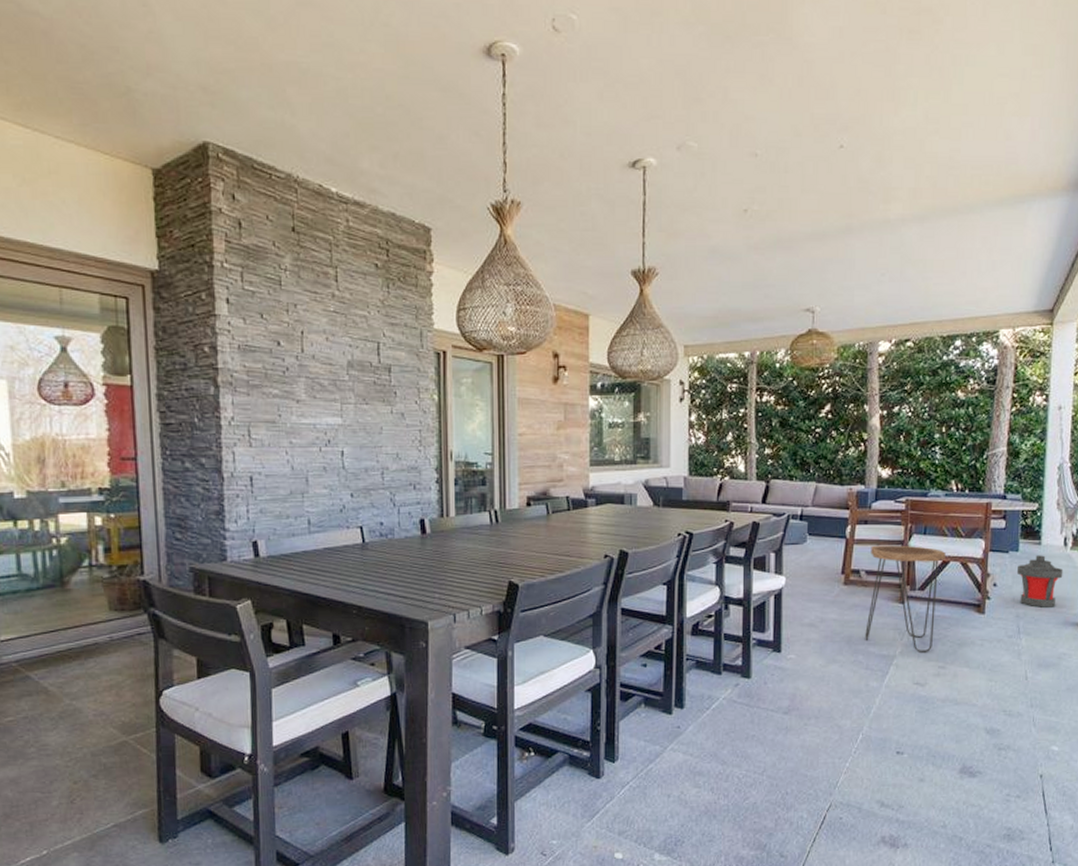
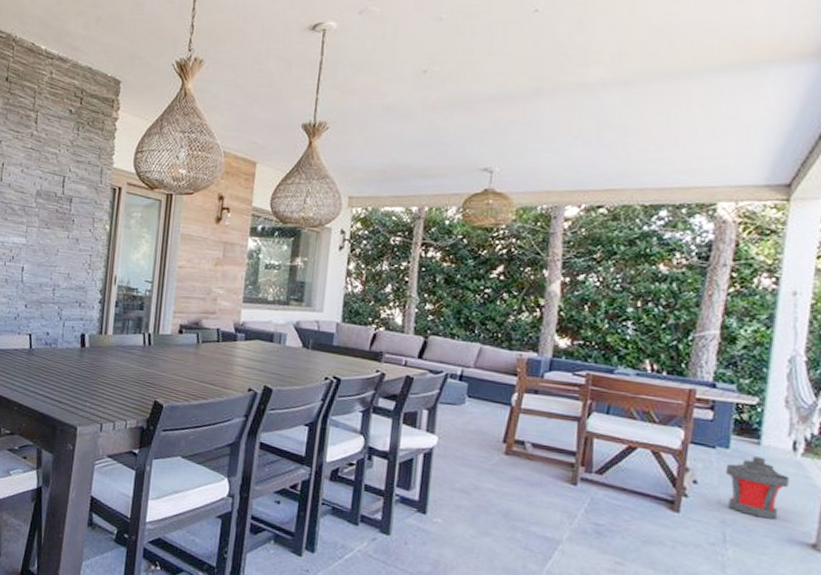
side table: present [865,545,946,652] -> none [526,417,633,544]

